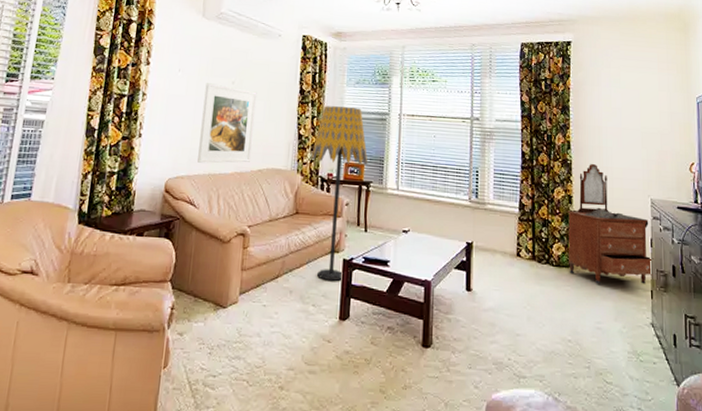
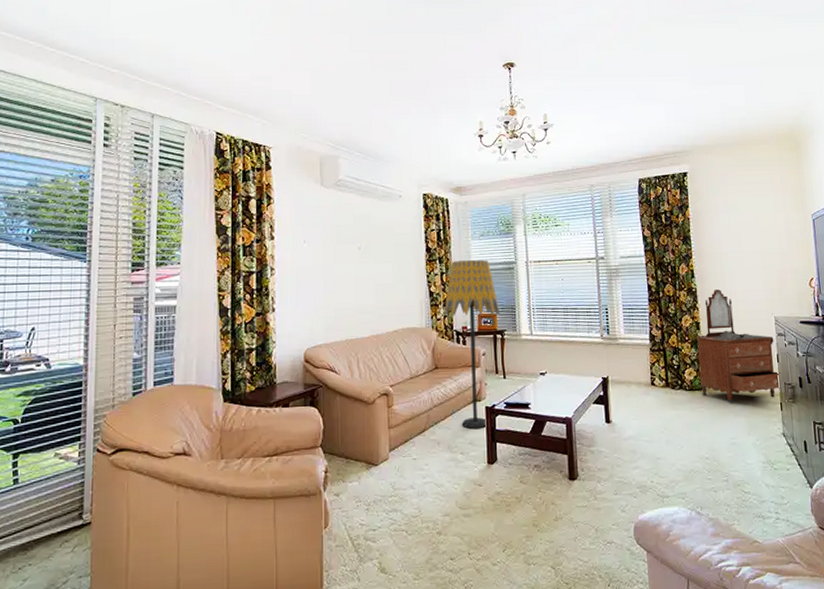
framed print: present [197,83,257,164] -> none [332,251,386,330]

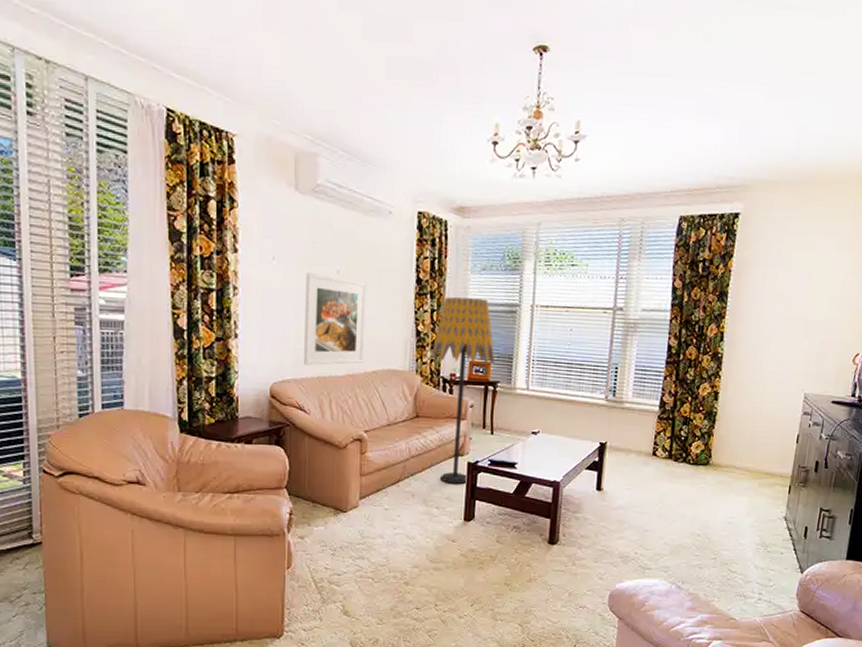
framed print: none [332,251,386,330] -> present [304,273,367,366]
dresser: present [696,290,781,403] -> none [706,357,799,481]

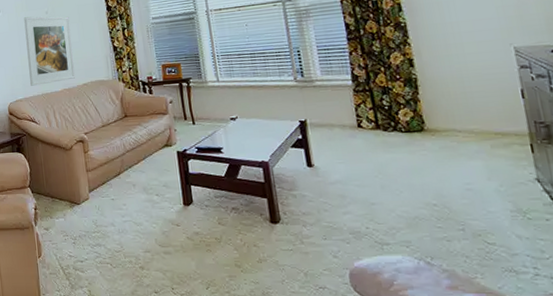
floor lamp: present [431,297,495,484] -> none [128,12,184,172]

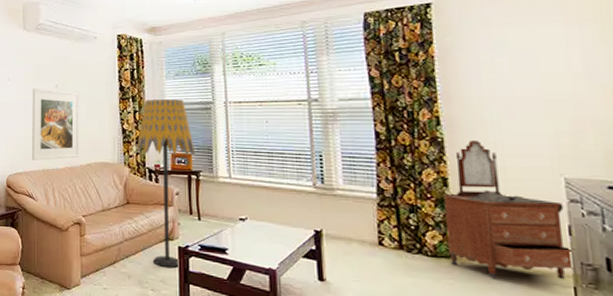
floor lamp: none [128,12,184,172] -> present [137,98,196,268]
dresser: none [409,22,530,145] -> present [442,141,575,280]

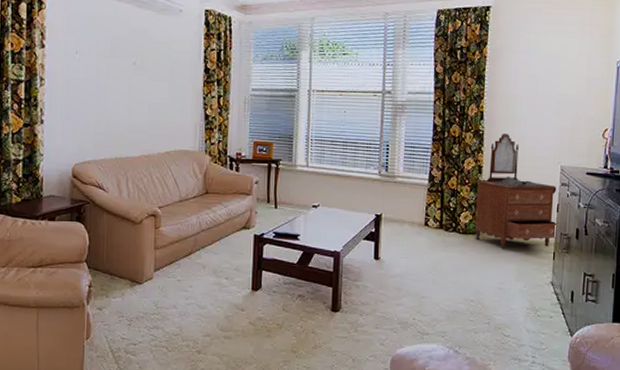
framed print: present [32,88,80,160] -> none [103,65,160,147]
floor lamp: present [137,98,196,268] -> none [219,83,277,255]

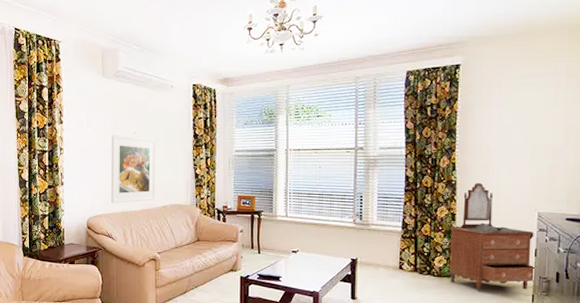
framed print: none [103,65,160,147] -> present [111,135,156,203]

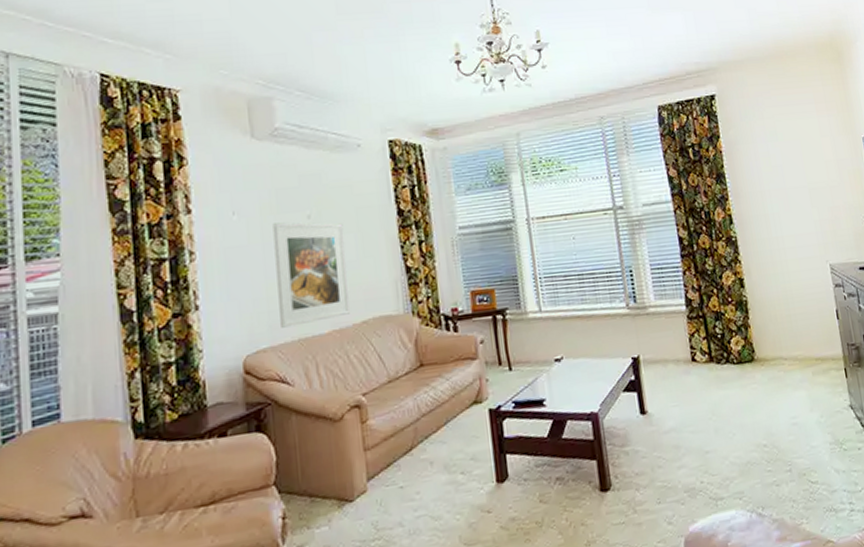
dresser: present [450,183,537,291] -> none [740,236,844,375]

